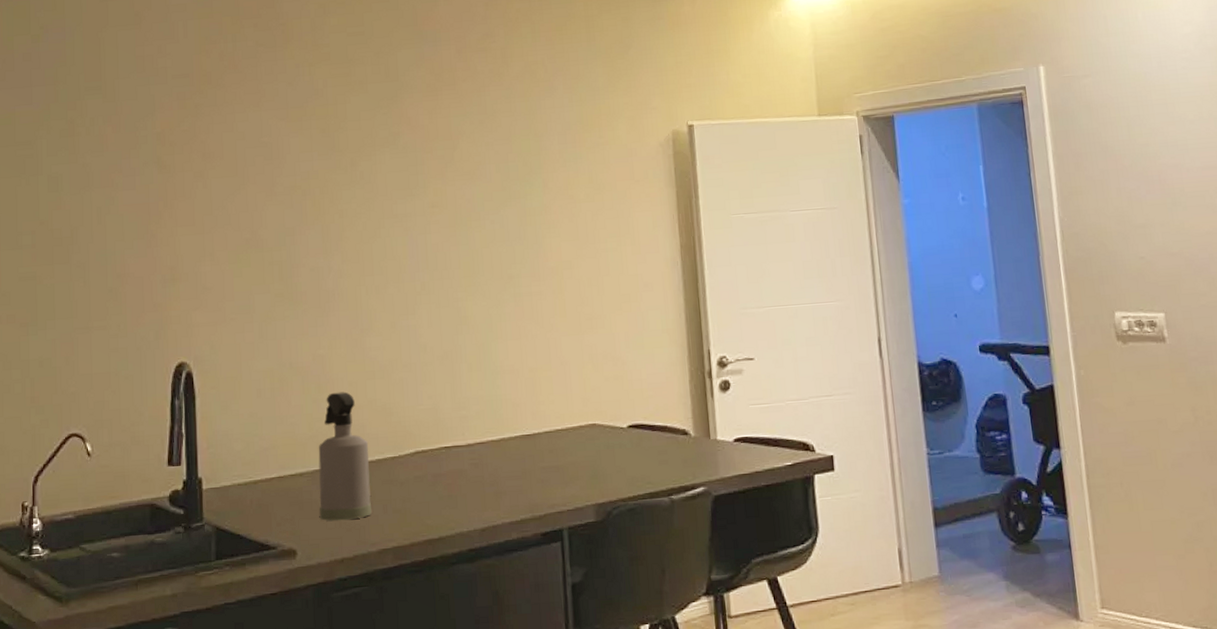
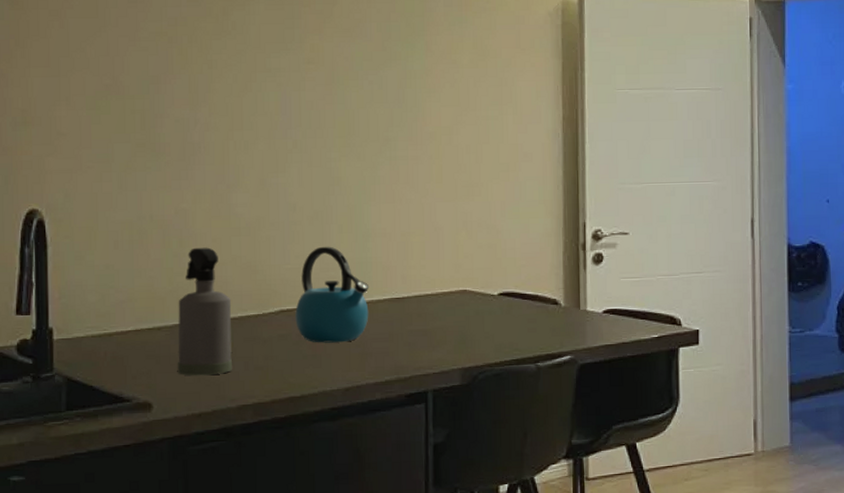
kettle: none [430,385,501,484] -> present [295,246,370,343]

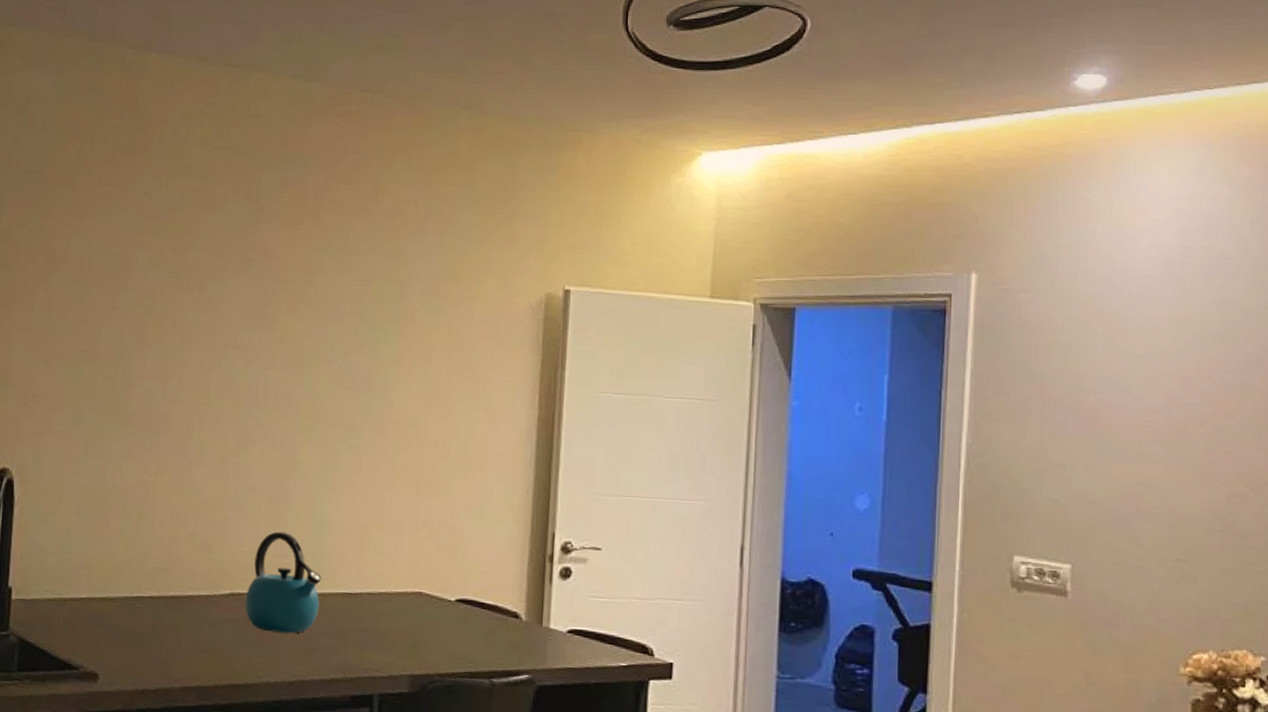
spray bottle: present [177,247,233,376] -> none [125,520,184,652]

